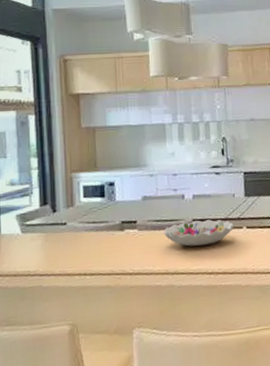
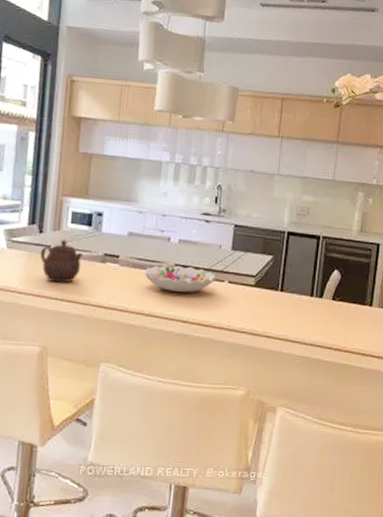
teapot: none [56,214,101,259] -> present [40,239,83,283]

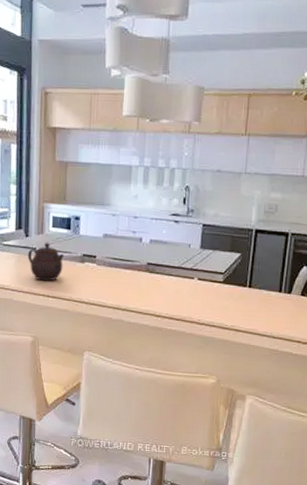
decorative bowl: present [144,265,217,292] -> none [119,264,186,289]

